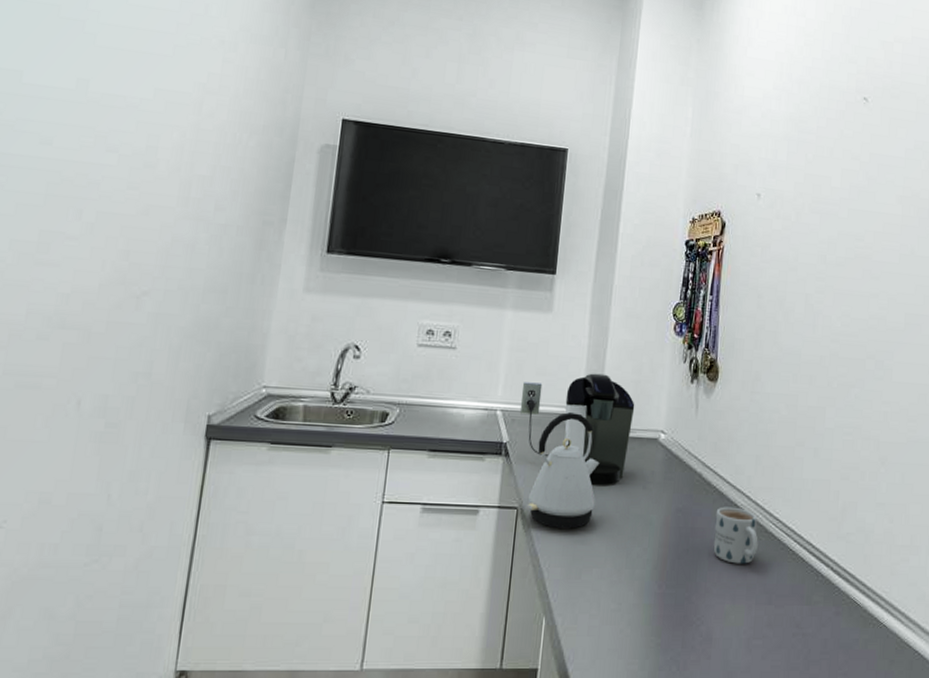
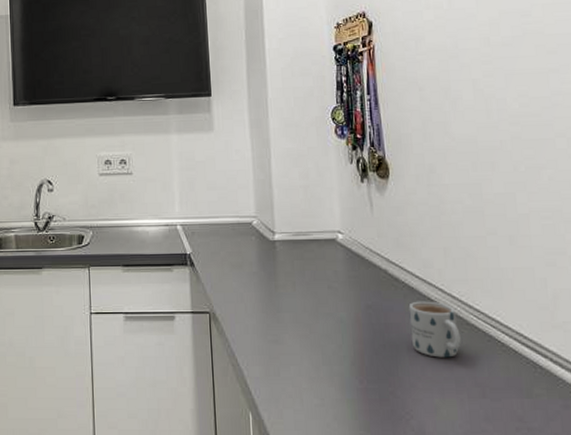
coffee maker: present [519,373,635,485] -> none [196,182,308,287]
kettle: present [526,412,600,529] -> none [218,221,284,329]

